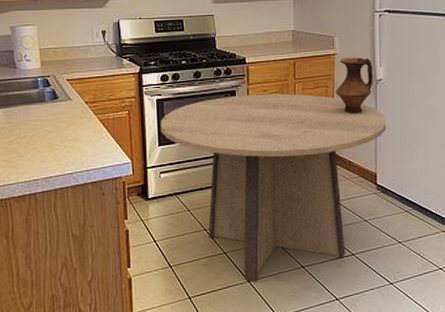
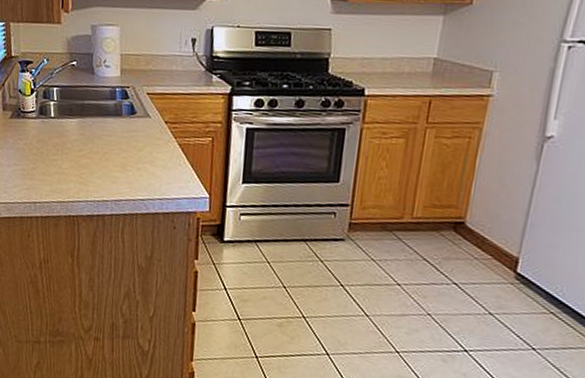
dining table: present [160,93,387,282] -> none [246,134,549,357]
vase: present [335,57,374,113] -> none [480,101,544,178]

